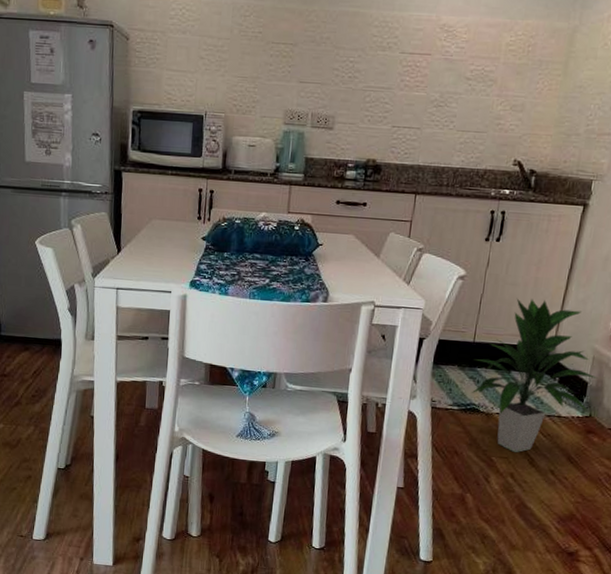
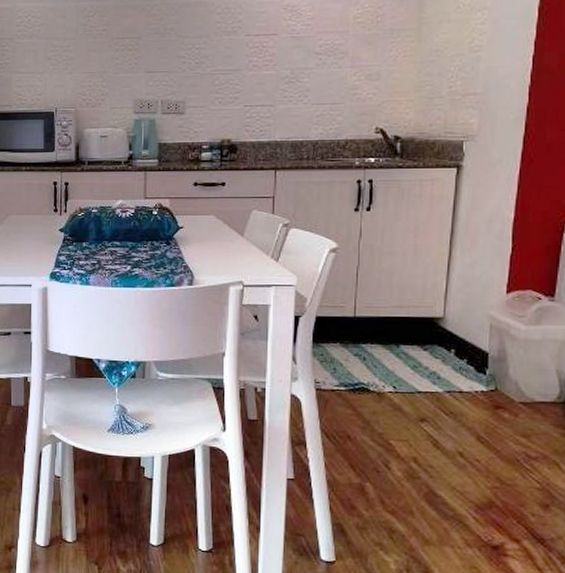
indoor plant: present [472,298,598,452] -> none [358,267,499,434]

